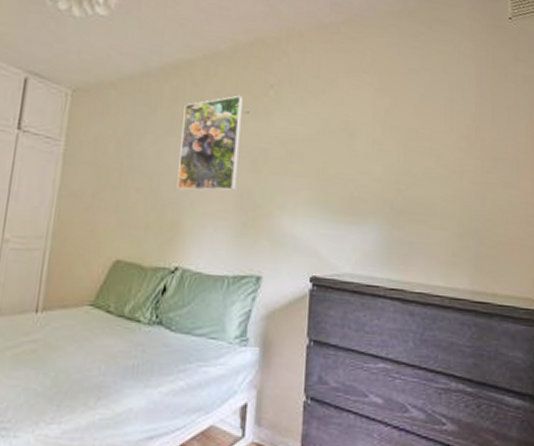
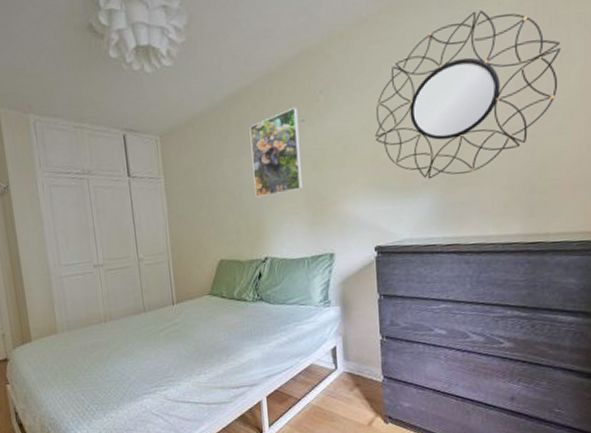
home mirror: none [324,47,509,210] -> present [375,10,561,180]

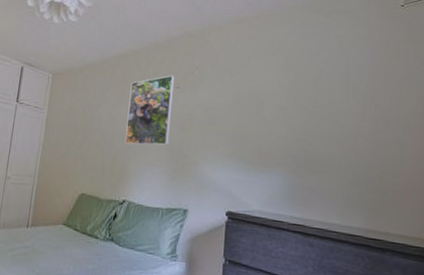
home mirror: present [375,10,561,180] -> none [238,32,401,162]

